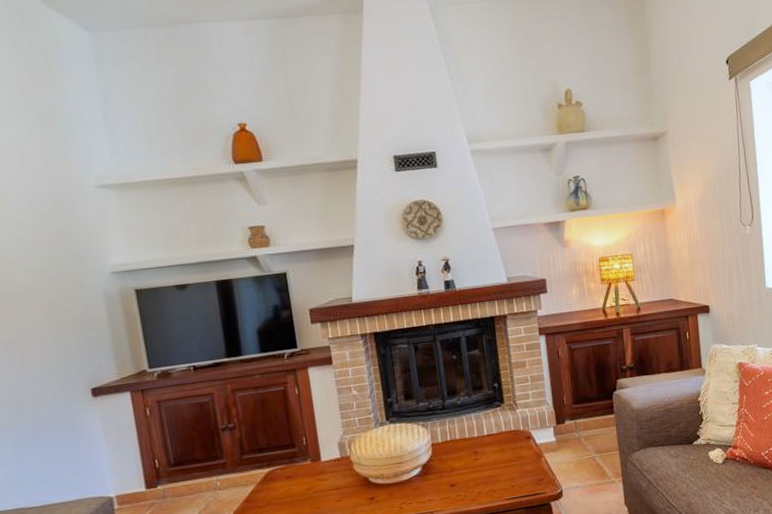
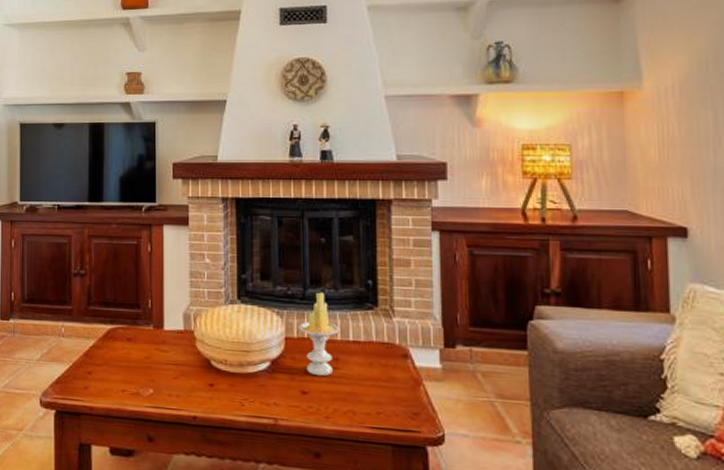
candle: none [441,400,477,469] -> present [298,292,341,377]

